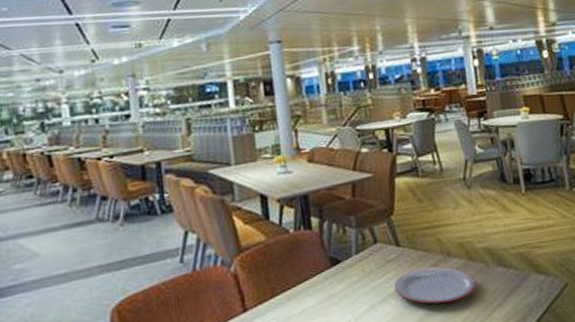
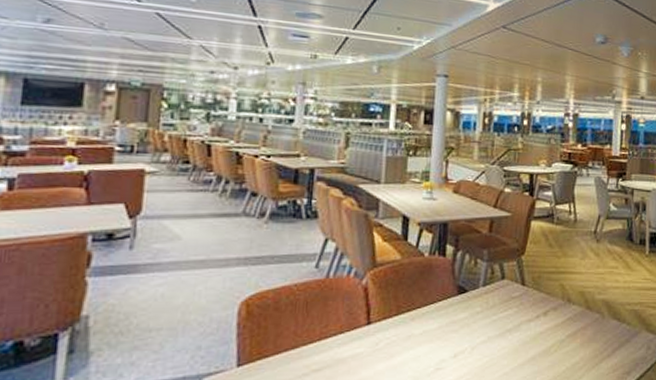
plate: present [394,266,477,304] -> none [513,310,590,346]

